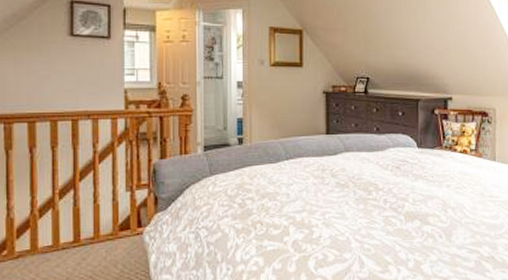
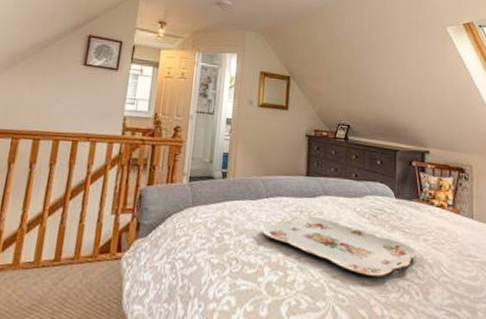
serving tray: none [284,174,441,225] -> present [262,217,418,276]

